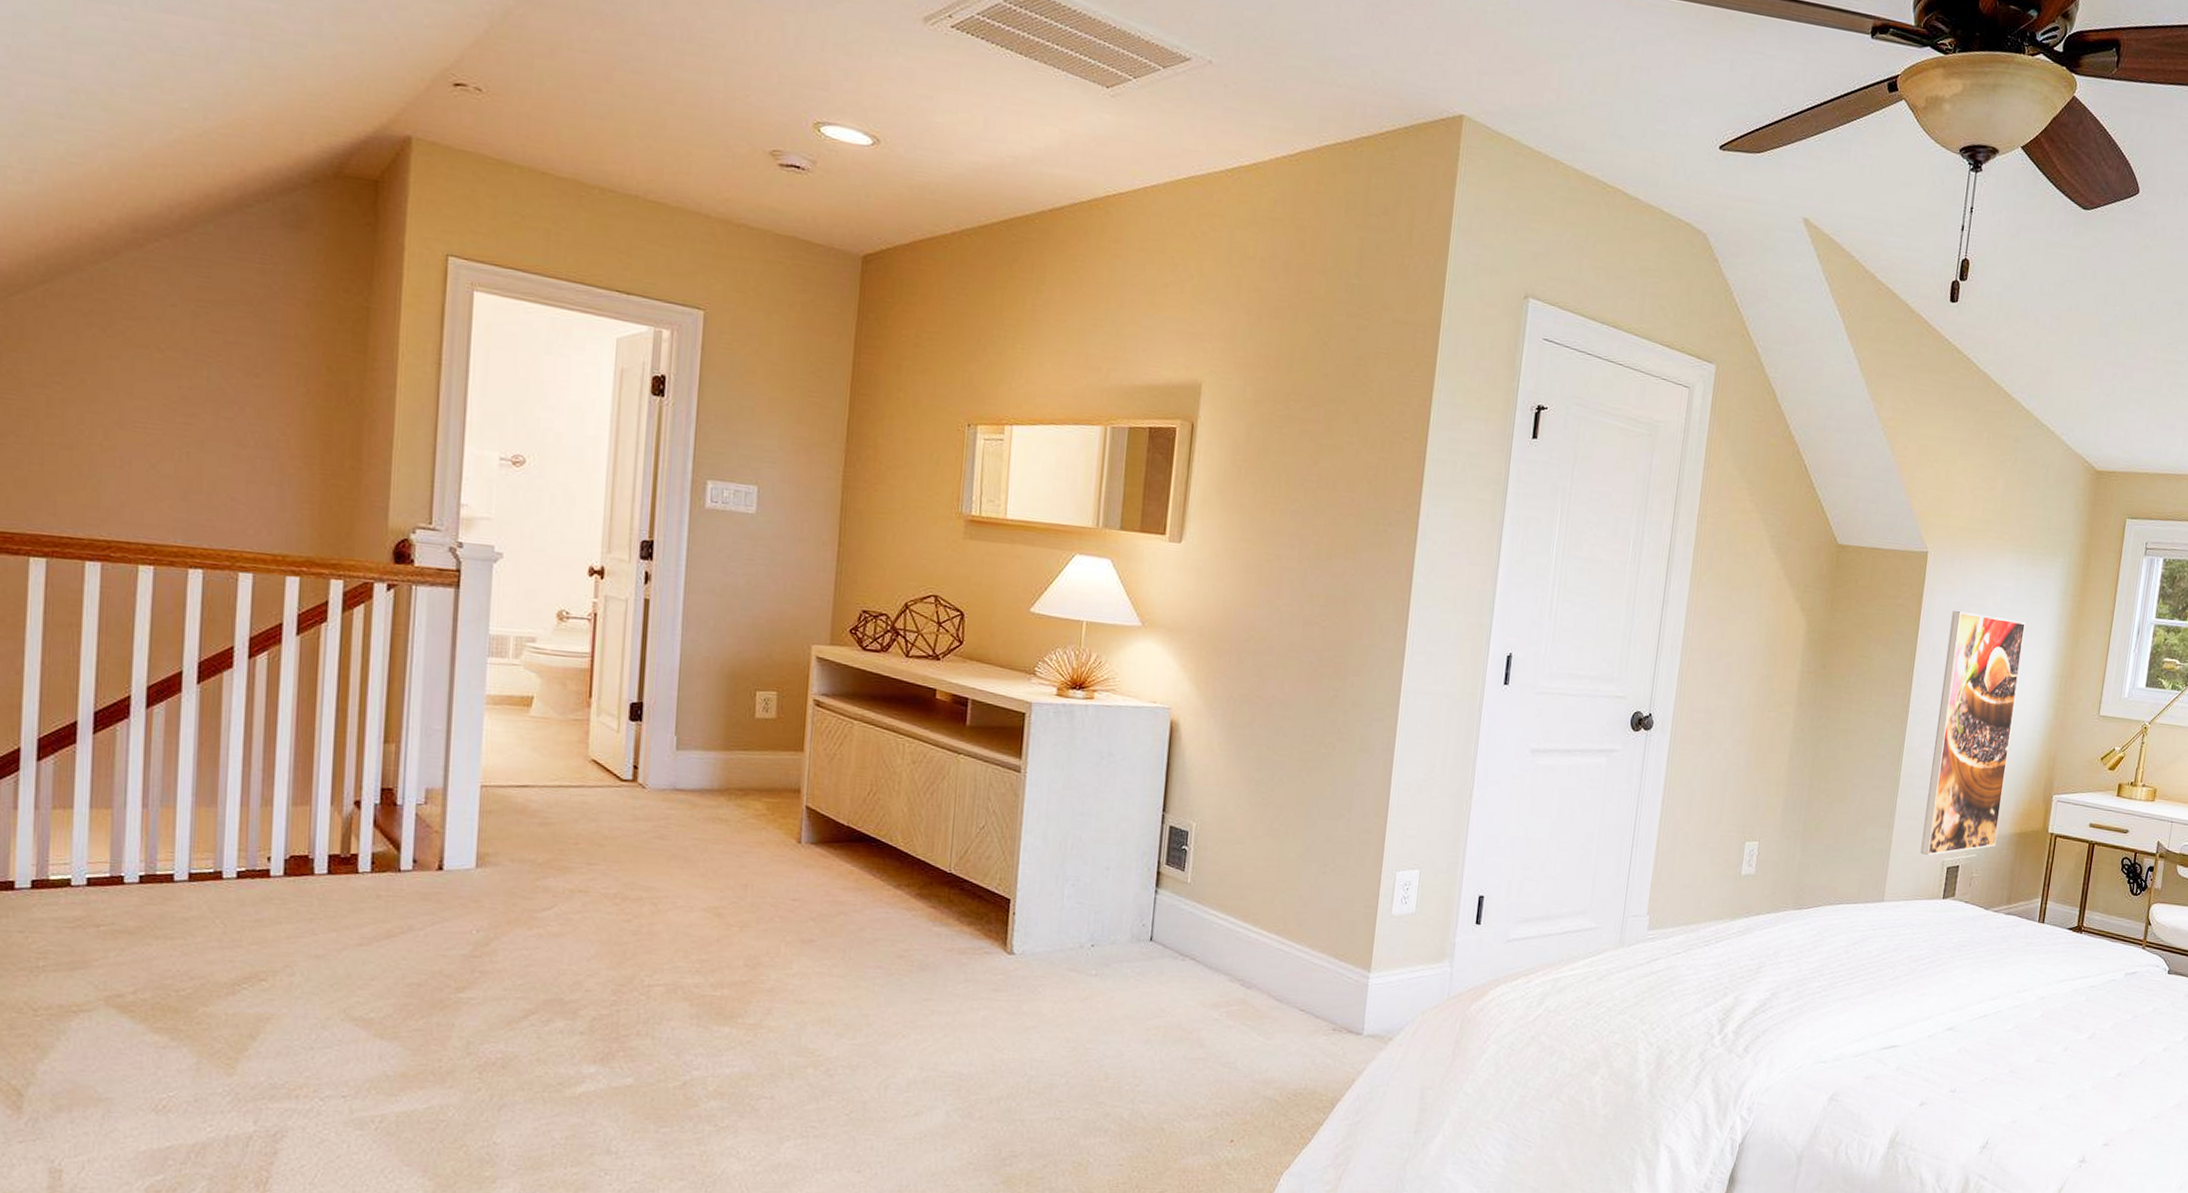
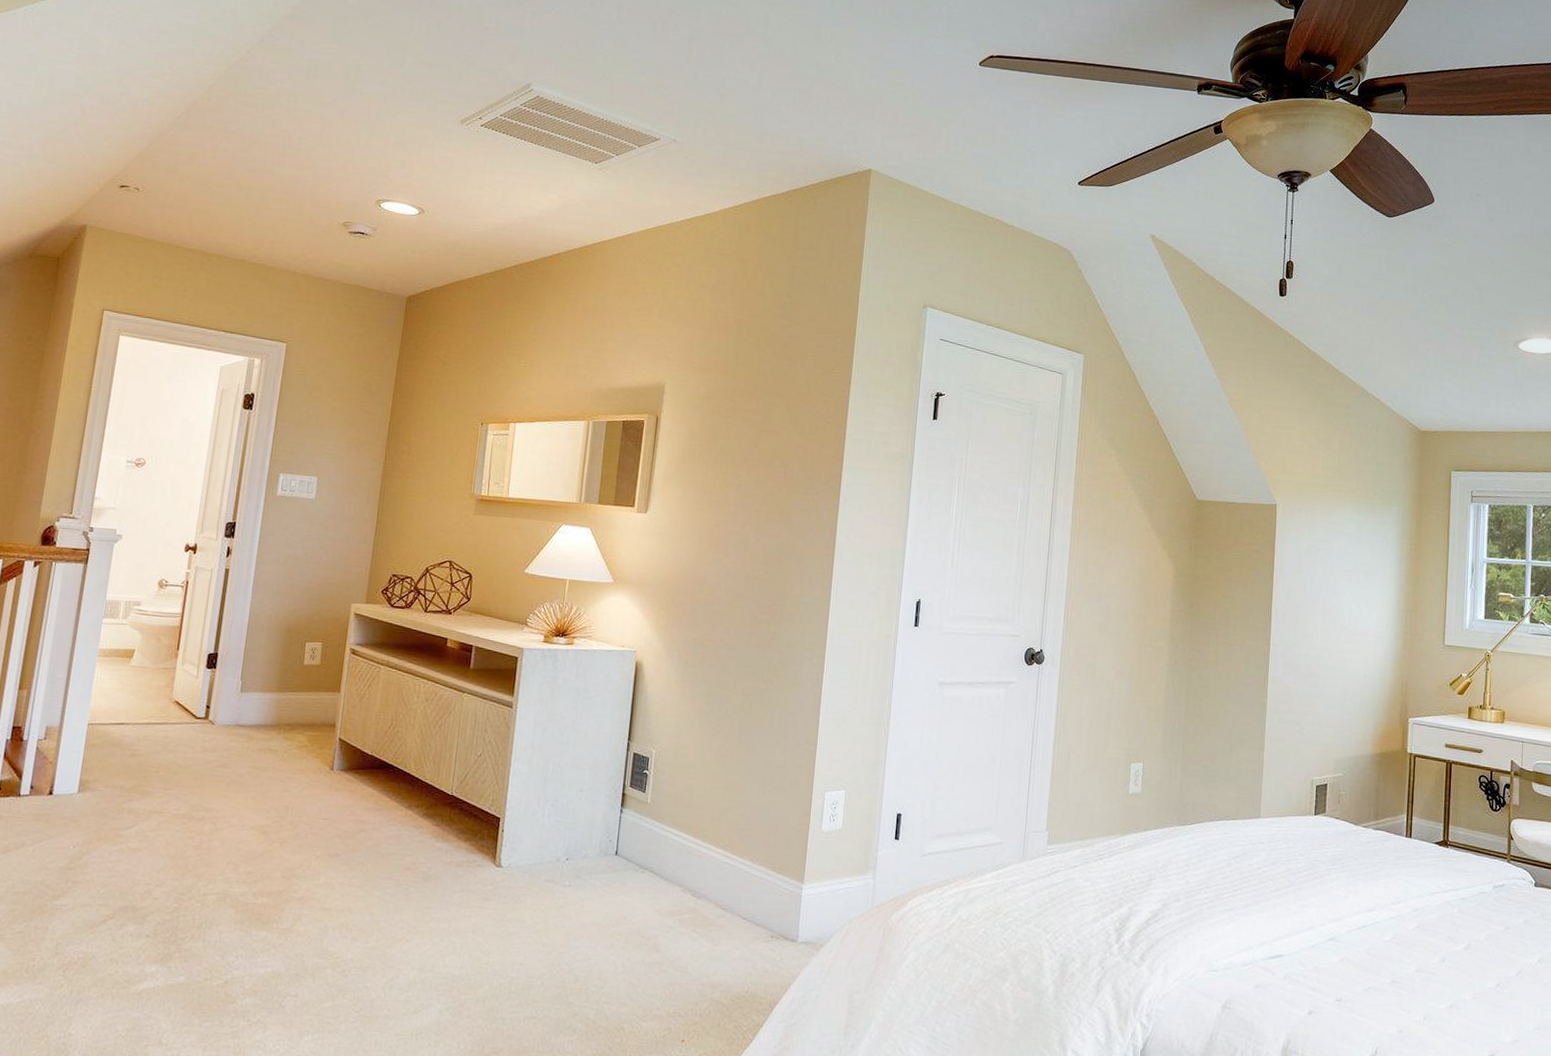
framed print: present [1920,611,2026,855] -> none [1290,555,1369,775]

